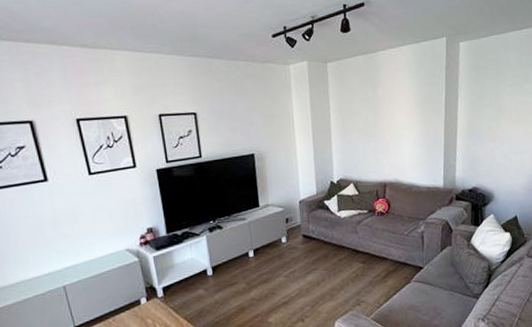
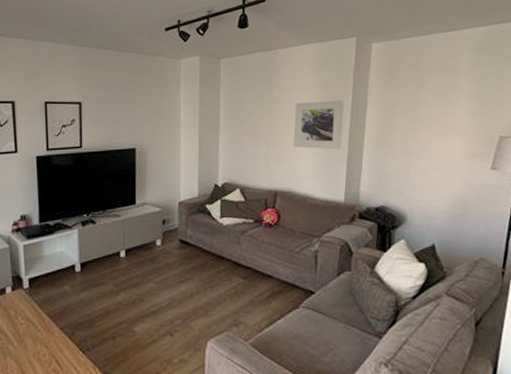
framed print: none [396,96,439,142] -> present [293,100,344,150]

